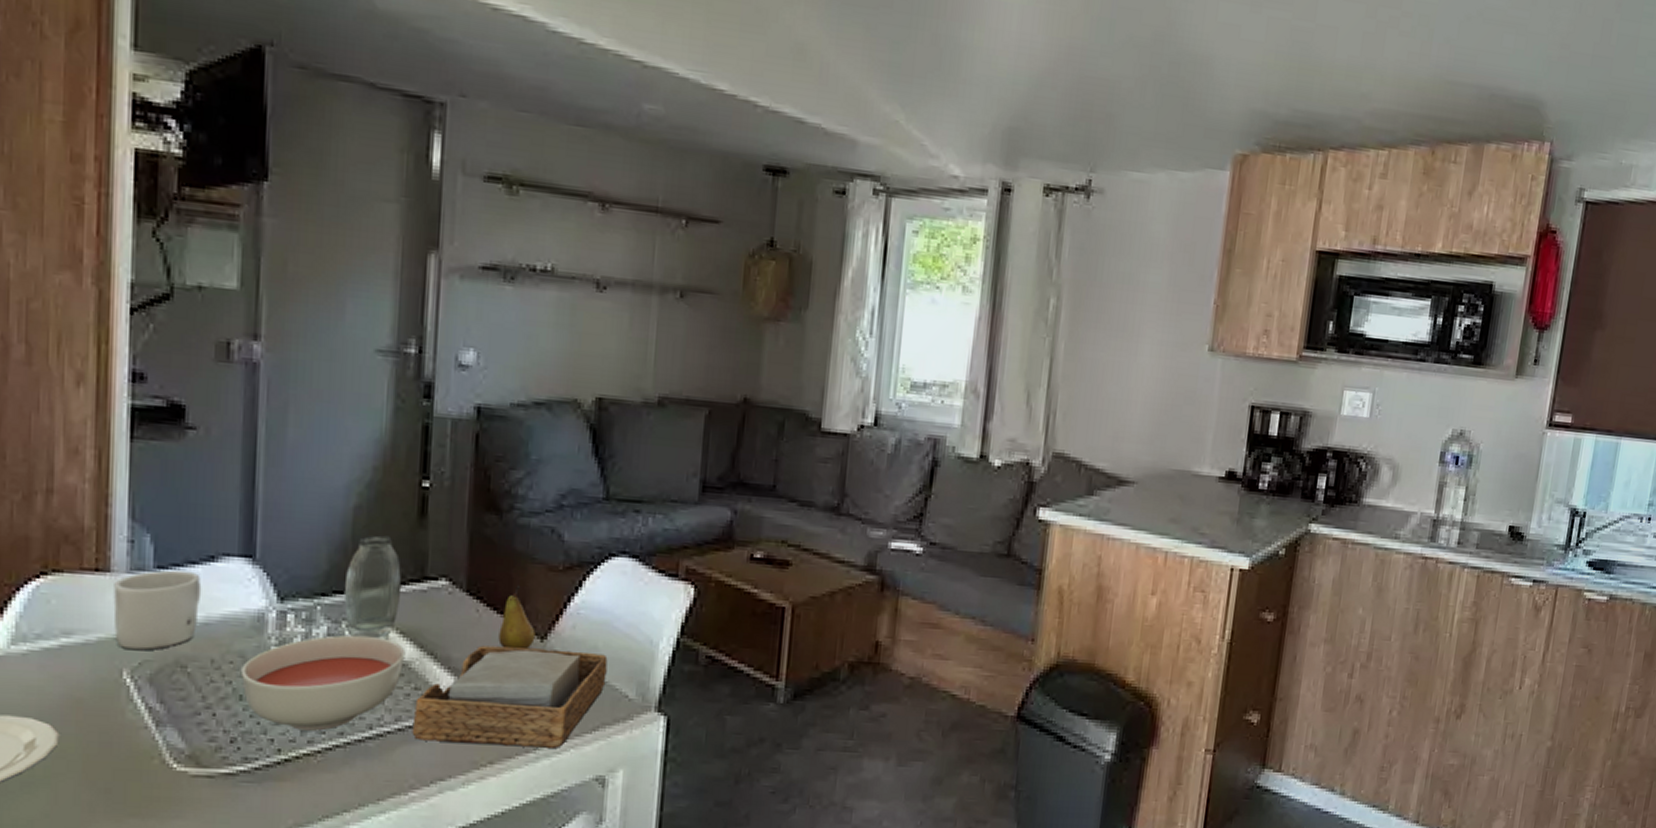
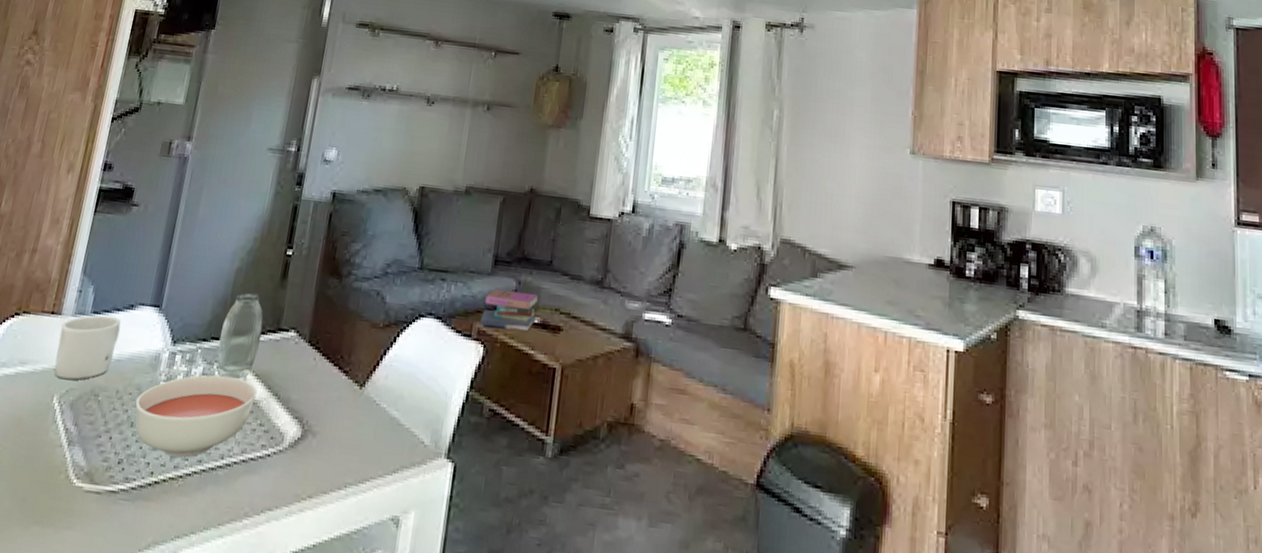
napkin holder: present [412,645,608,748] -> none [252,390,411,487]
fruit: present [498,586,536,650] -> none [328,339,357,395]
books: none [688,520,759,568] -> present [480,289,538,332]

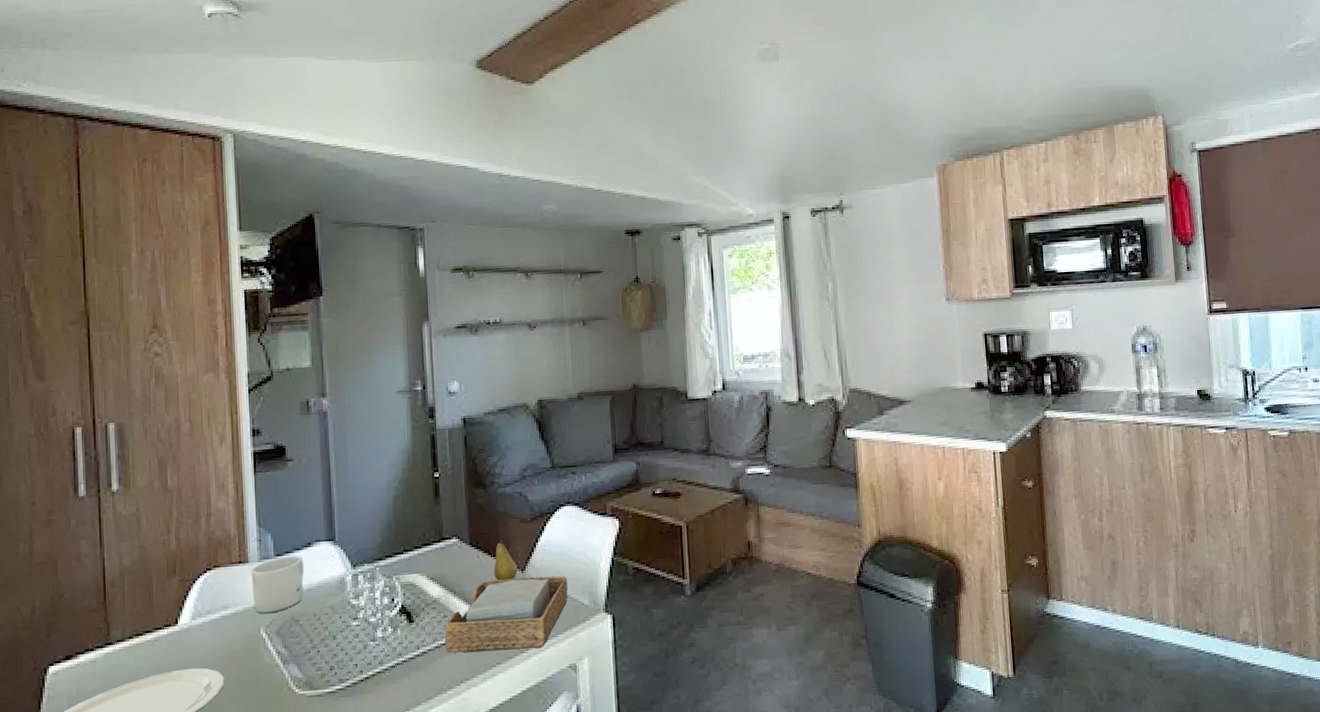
bowl: present [134,375,257,458] -> none [332,583,435,656]
vase: present [217,292,264,381] -> none [392,513,429,586]
napkin holder: none [252,390,411,487] -> present [445,576,568,653]
fruit: none [328,339,357,395] -> present [494,536,518,581]
books: present [480,289,538,332] -> none [611,470,657,505]

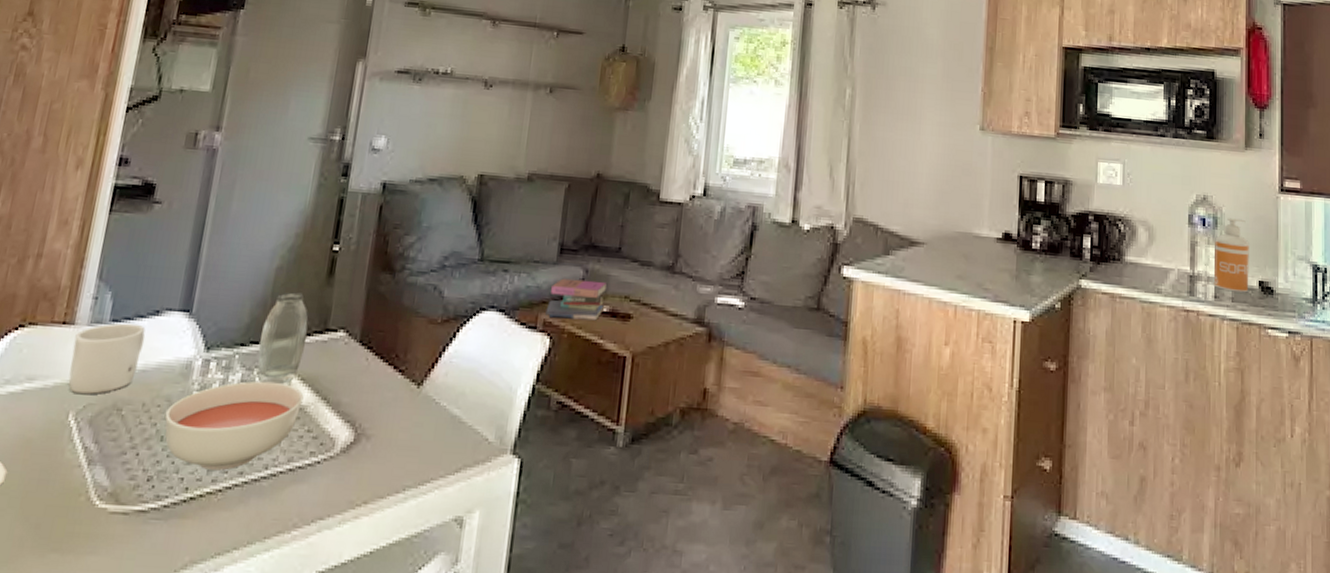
bowl: none [332,583,435,656] -> present [164,381,304,471]
vase: none [392,513,429,586] -> present [257,292,309,386]
napkin holder: present [445,576,568,653] -> none [300,391,473,489]
fruit: present [494,536,518,581] -> none [382,337,414,395]
books: none [611,470,657,505] -> present [546,278,607,321]
soap dispenser: none [1156,341,1189,403] -> present [1213,218,1249,293]

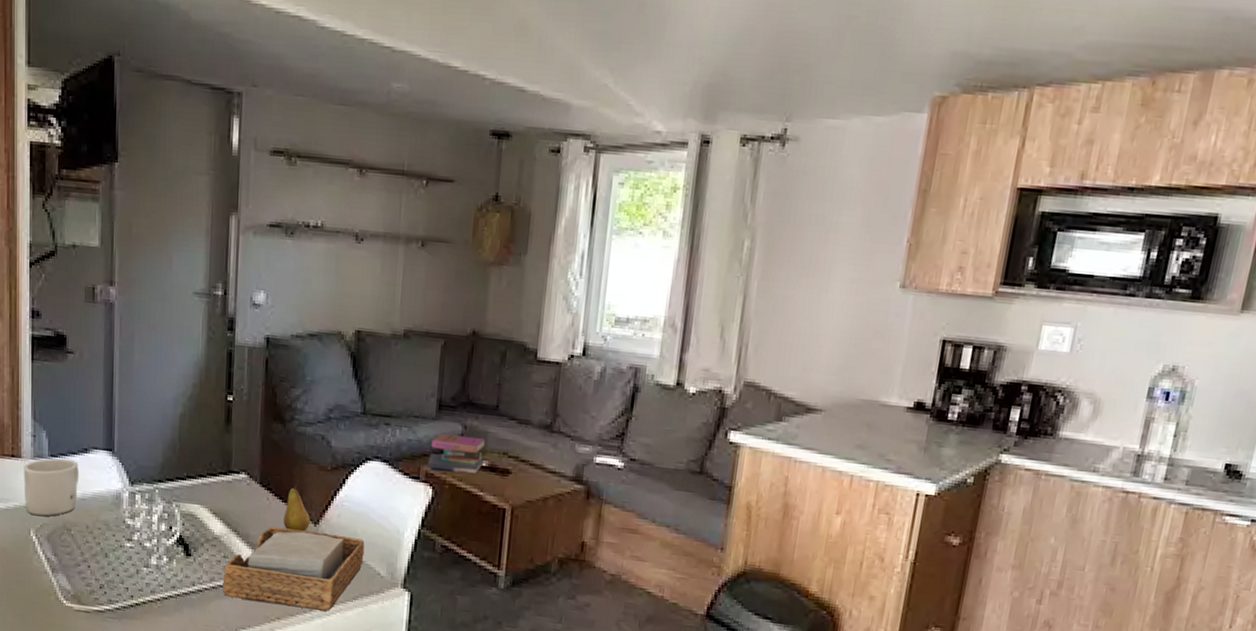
bowl: present [164,381,304,471] -> none [105,512,217,584]
vase: present [257,292,309,386] -> none [174,437,214,518]
napkin holder: none [300,391,473,489] -> present [222,526,365,611]
fruit: none [382,337,414,395] -> present [283,481,311,532]
soap dispenser: present [1213,218,1249,293] -> none [1165,392,1223,476]

